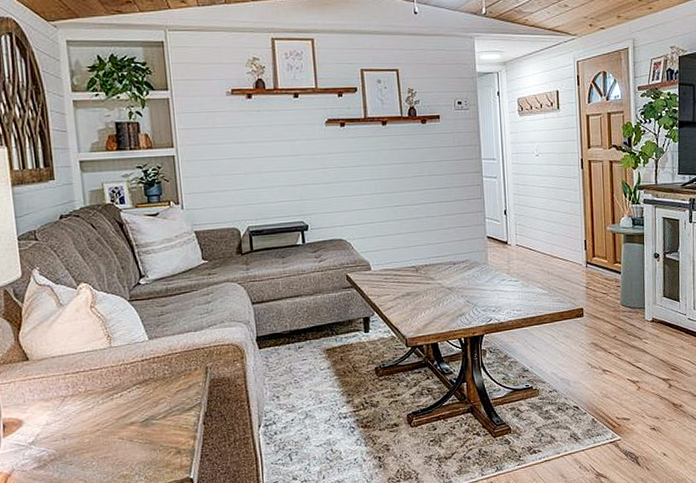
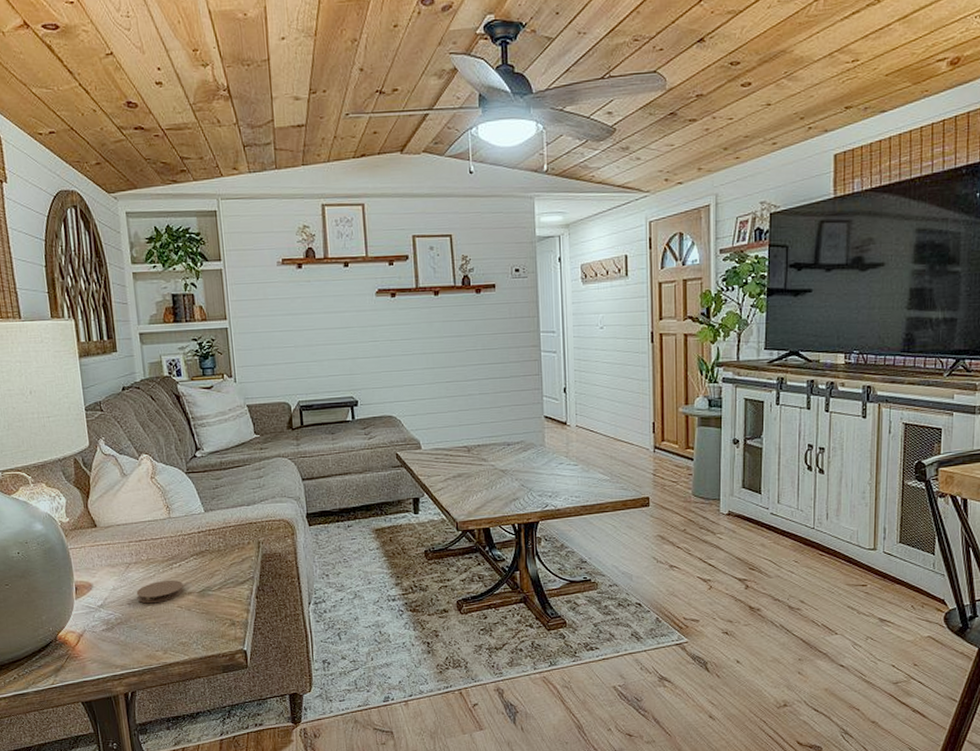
coaster: none [72,410,125,437] -> present [136,579,184,604]

